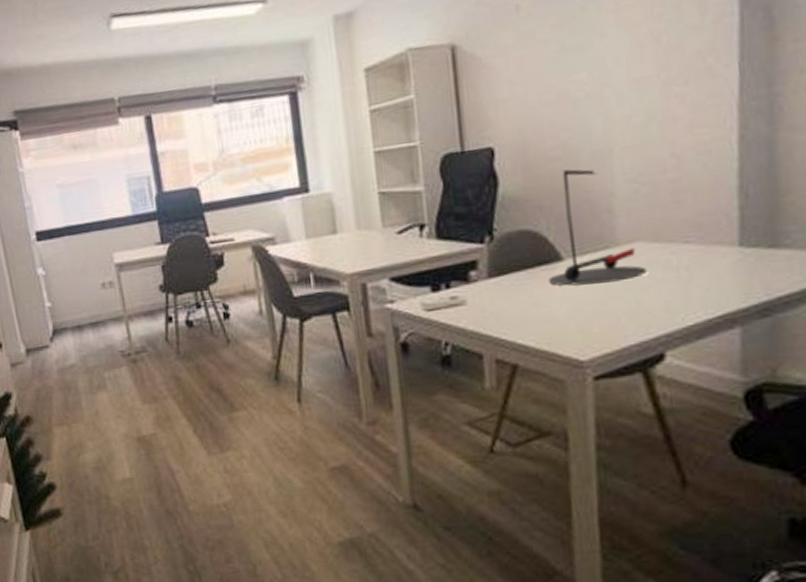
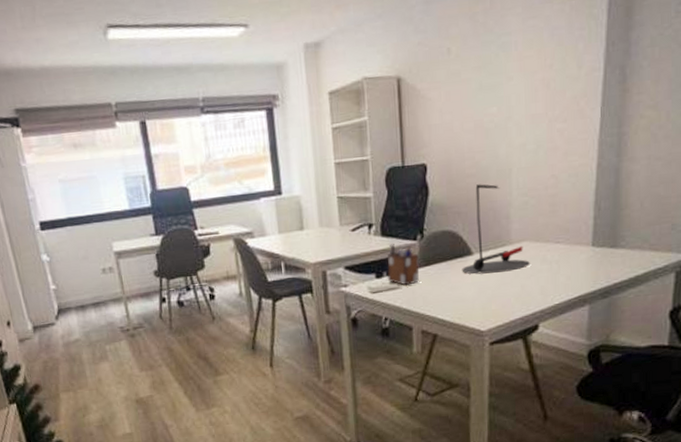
desk organizer: none [445,248,490,301] -> present [387,244,420,286]

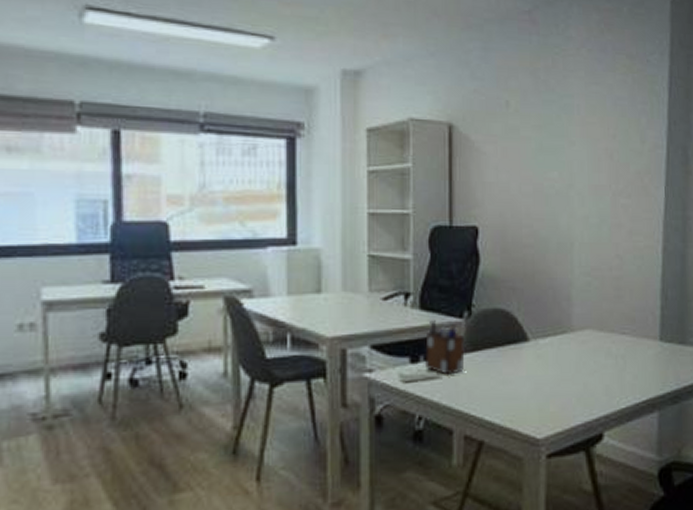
desk lamp: present [462,184,530,275] -> none [515,257,593,366]

